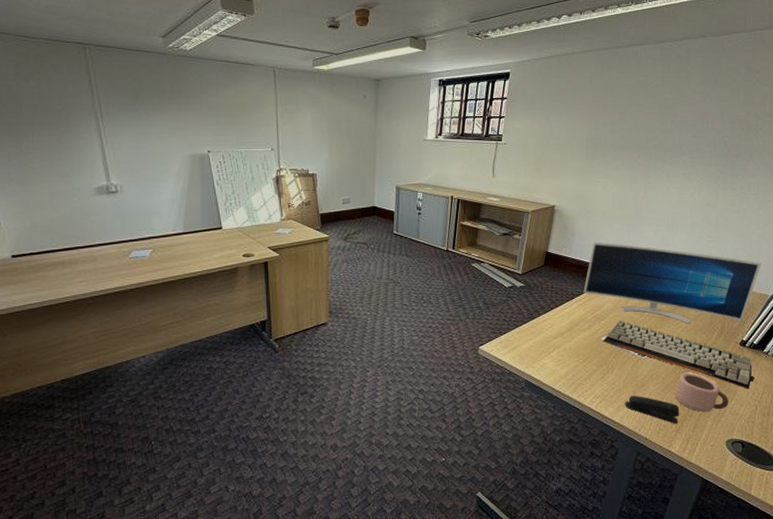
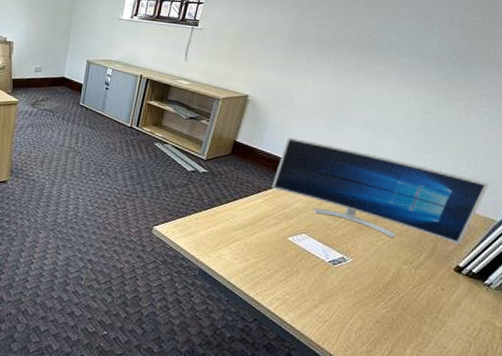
keyboard: present [603,320,755,390] -> none [289,222,471,323]
stapler: present [625,395,680,424] -> none [308,304,373,345]
mug: present [675,372,729,413] -> none [369,290,436,339]

